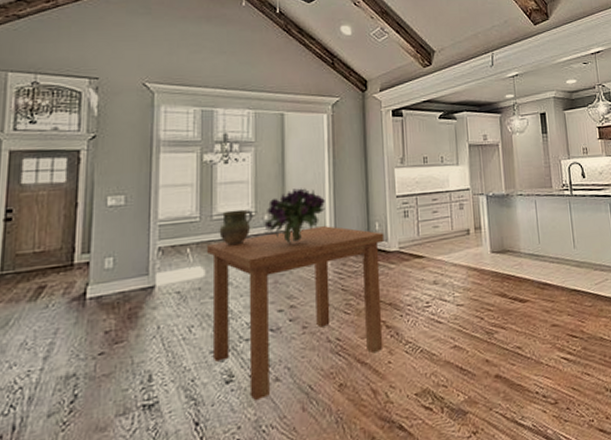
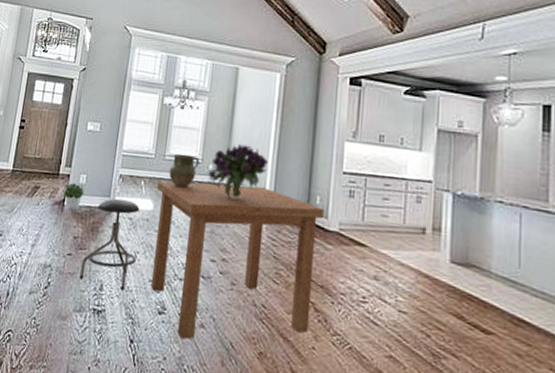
potted plant: none [81,270,112,304] -> present [62,183,84,211]
stool: none [118,272,192,377] -> present [79,198,140,290]

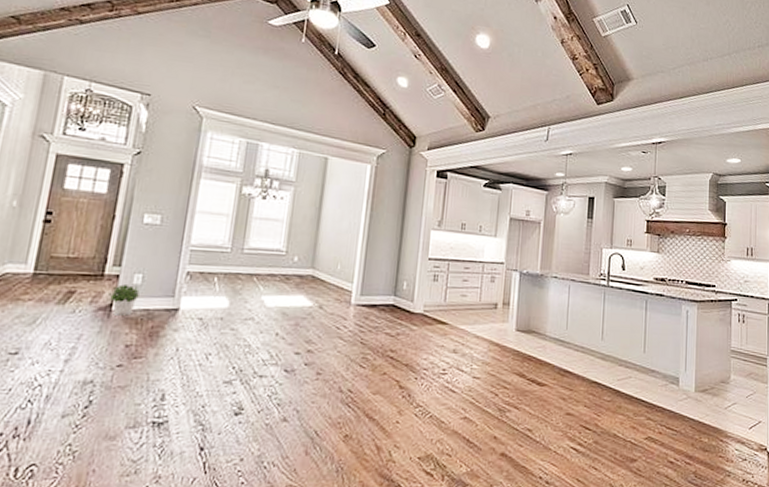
stool: present [79,198,140,290] -> none [133,298,213,396]
dining table: present [150,181,324,340] -> none [225,276,411,436]
ceramic jug: present [169,153,200,188] -> none [247,246,283,282]
bouquet: present [207,144,268,198] -> none [292,235,357,289]

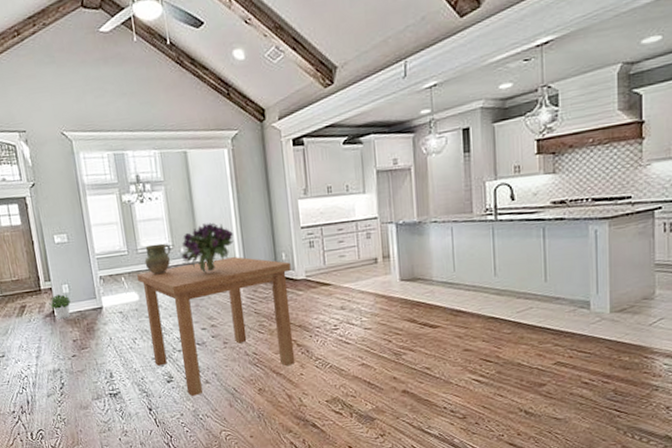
dining table: none [225,276,411,436] -> present [137,256,296,396]
ceramic jug: none [247,246,283,282] -> present [144,243,171,275]
bouquet: none [292,235,357,289] -> present [181,222,234,273]

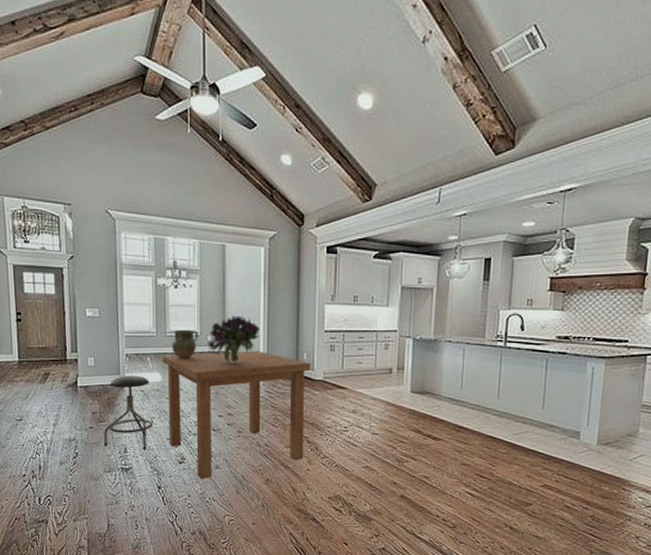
potted plant: present [49,294,71,319] -> none [73,366,94,390]
stool: none [87,297,137,373] -> present [103,375,153,450]

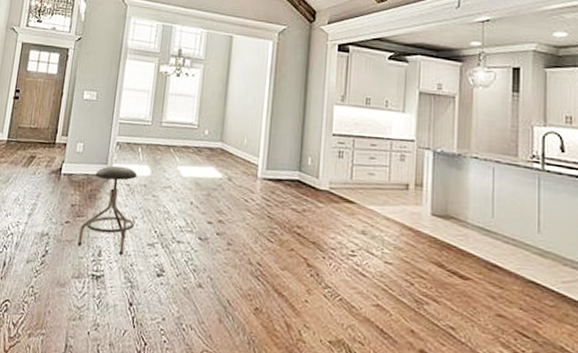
dining table: present [163,350,311,479] -> none [149,147,315,300]
ceramic jug: present [171,329,198,359] -> none [165,120,196,154]
bouquet: present [208,315,260,363] -> none [203,109,262,162]

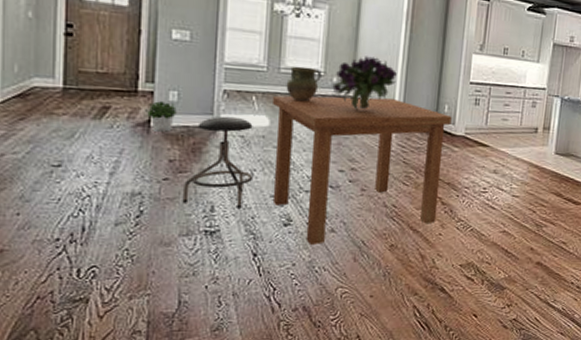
potted plant: none [59,152,81,179] -> present [145,101,177,132]
dining table: none [149,147,315,300] -> present [272,95,452,245]
ceramic jug: none [165,120,196,154] -> present [286,66,322,102]
bouquet: none [203,109,262,162] -> present [332,56,397,110]

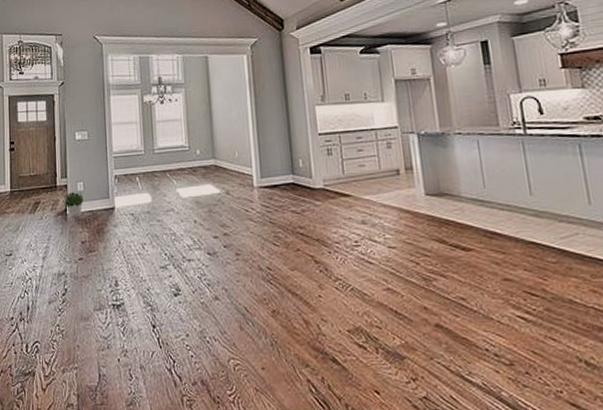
stool: present [182,116,254,208] -> none [93,197,145,281]
dining table: present [272,95,452,245] -> none [152,160,313,313]
ceramic jug: present [286,66,322,102] -> none [160,144,187,177]
bouquet: present [332,56,397,110] -> none [197,125,250,177]

